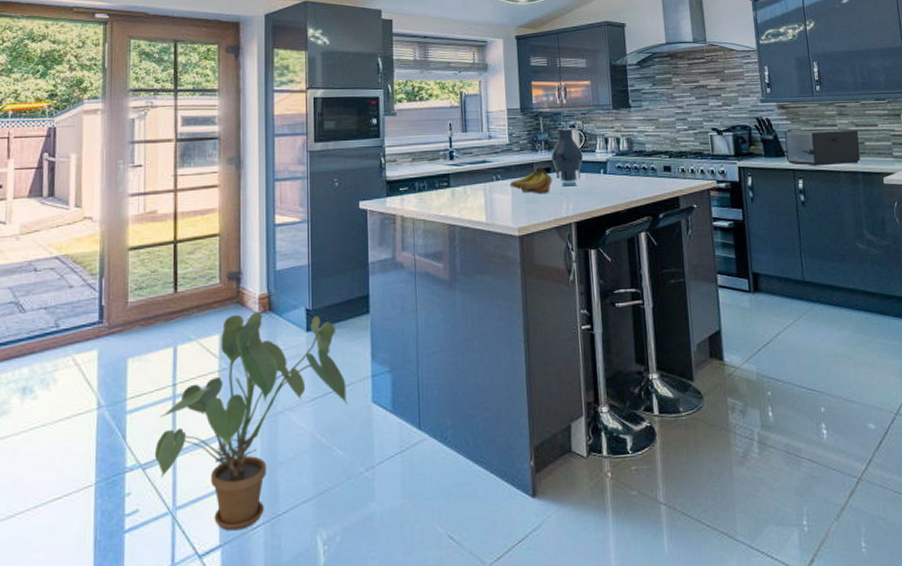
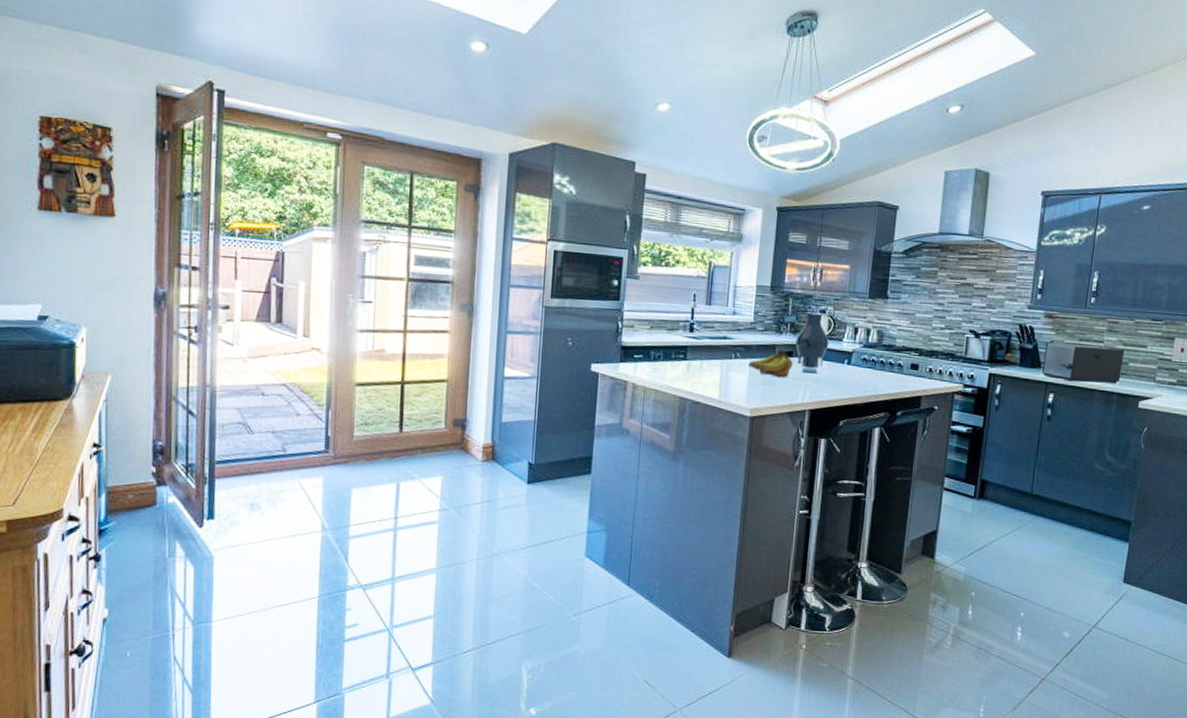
house plant: present [154,311,348,531] -> none [374,459,562,652]

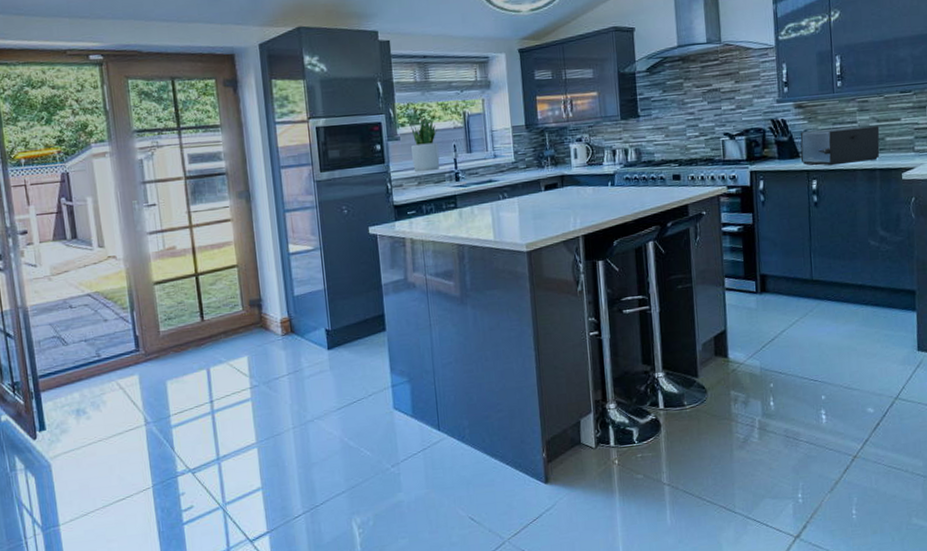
planter: none [648,260,679,318] -> present [411,117,440,173]
fruit: present [748,350,793,378] -> none [516,183,559,211]
vase: present [795,313,829,374] -> none [558,143,590,202]

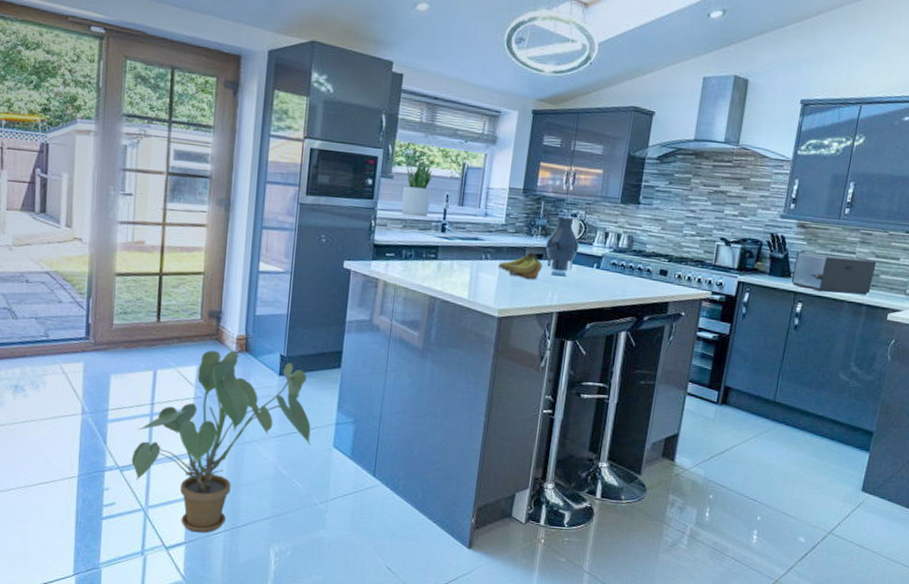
house plant: none [200,334,372,520] -> present [131,350,311,533]
fruit: none [516,183,559,211] -> present [498,252,543,281]
vase: none [558,143,590,202] -> present [545,217,579,277]

